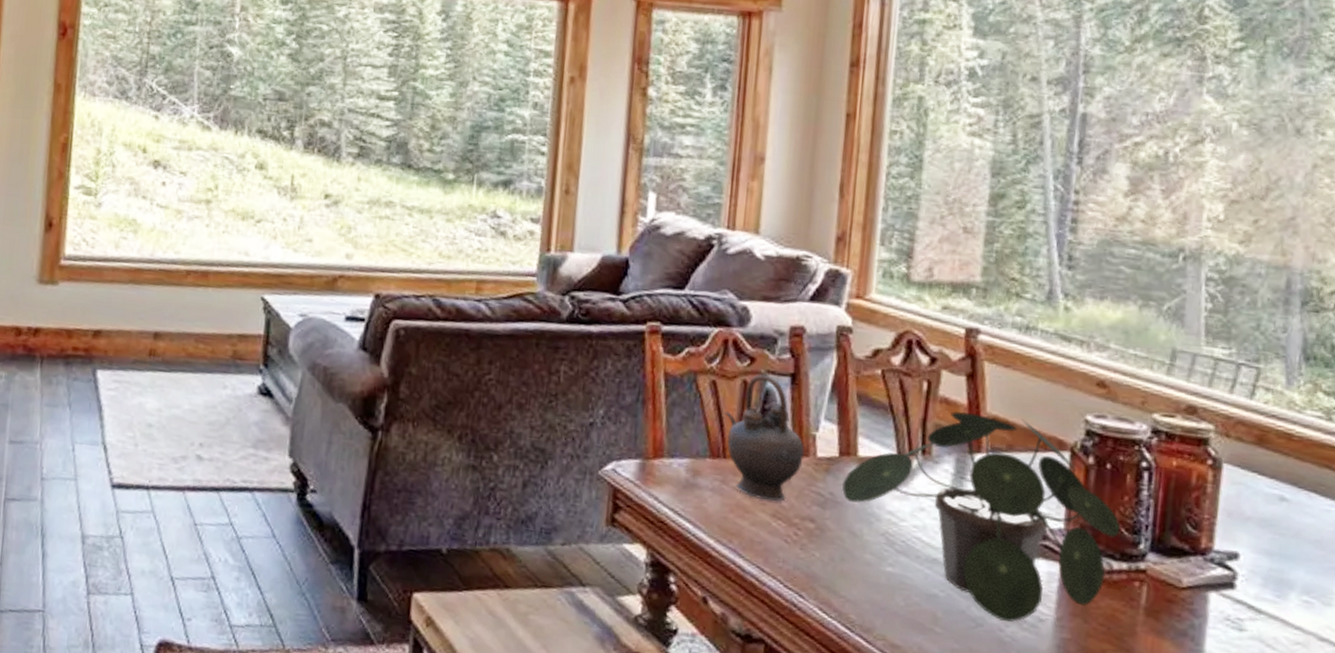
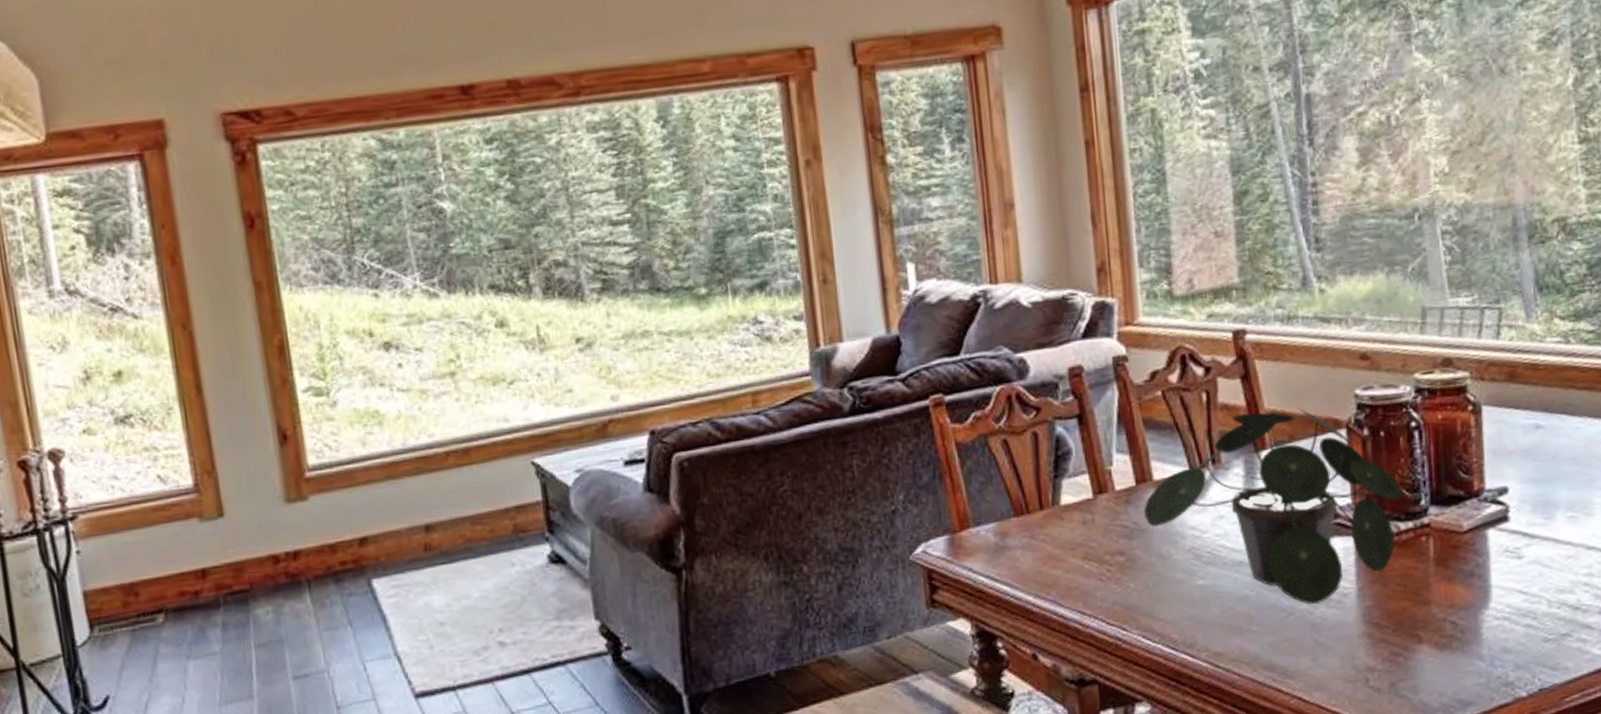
teapot: present [724,374,804,502] -> none [1020,422,1104,546]

